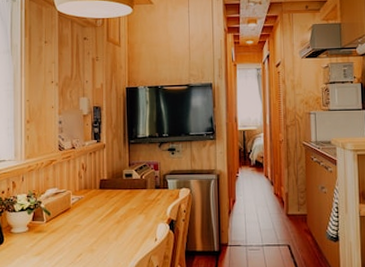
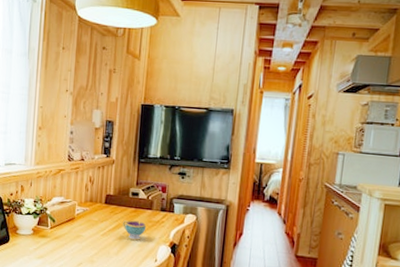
teacup: none [119,202,142,223] -> present [123,219,146,241]

